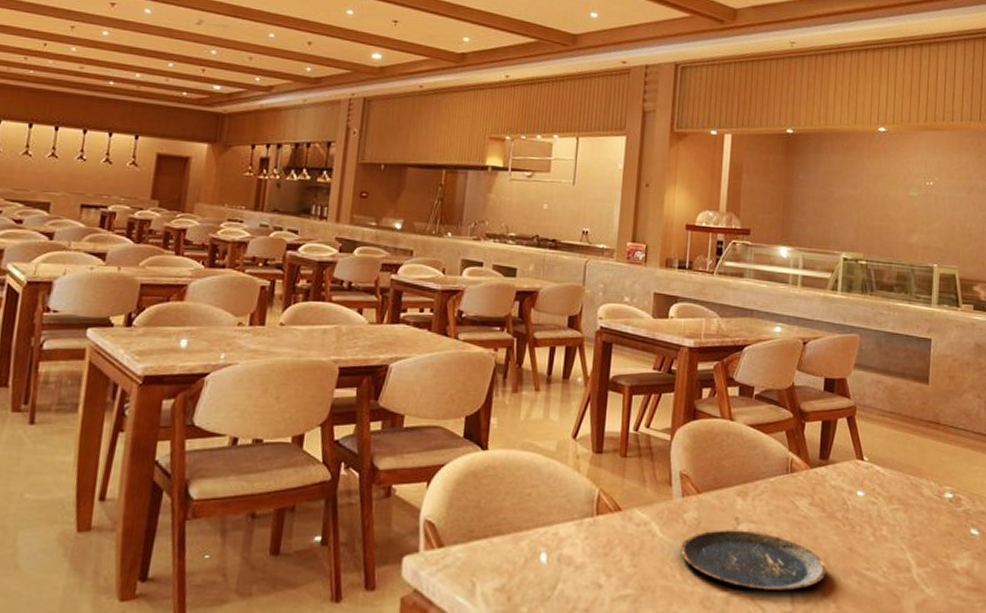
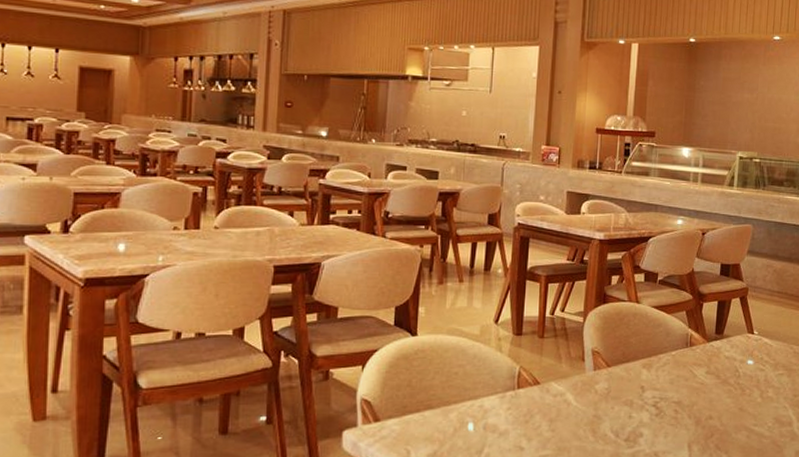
plate: present [681,530,826,590] -> none [593,397,720,446]

